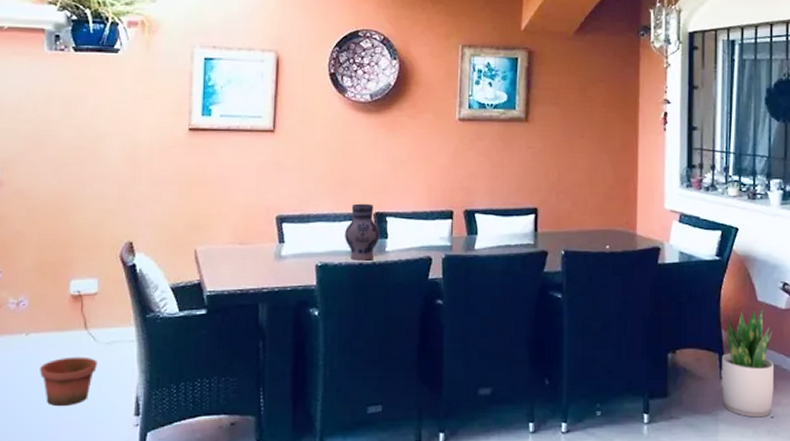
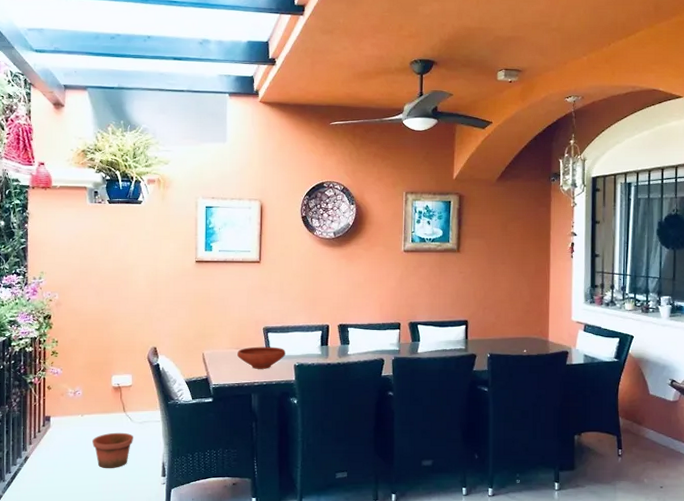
bowl: none [241,241,305,271] -> present [237,346,285,369]
pitcher: present [345,203,381,261] -> none [316,317,344,362]
planter: present [721,309,774,418] -> none [619,401,663,487]

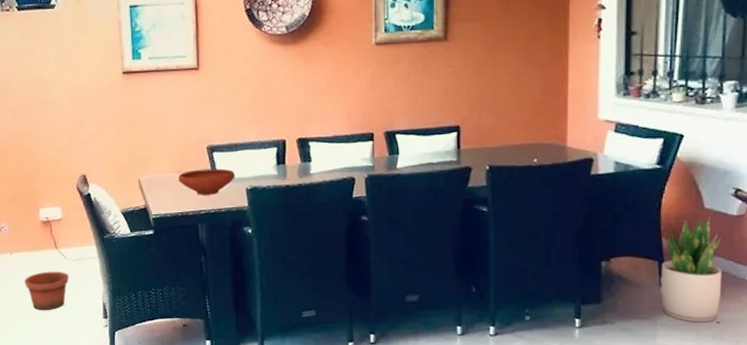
planter: none [619,401,663,487] -> present [660,217,721,323]

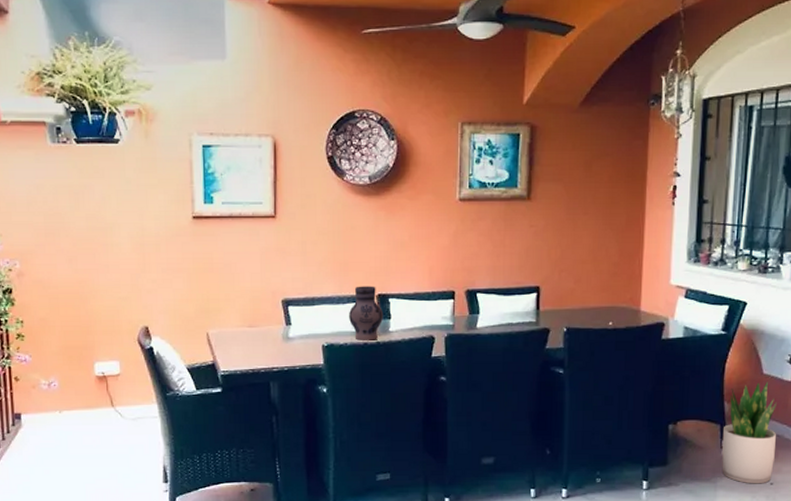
pot: present [24,271,69,310] -> none [75,431,126,474]
bowl: present [178,168,235,195] -> none [250,323,311,351]
pitcher: none [271,130,305,183] -> present [349,286,384,341]

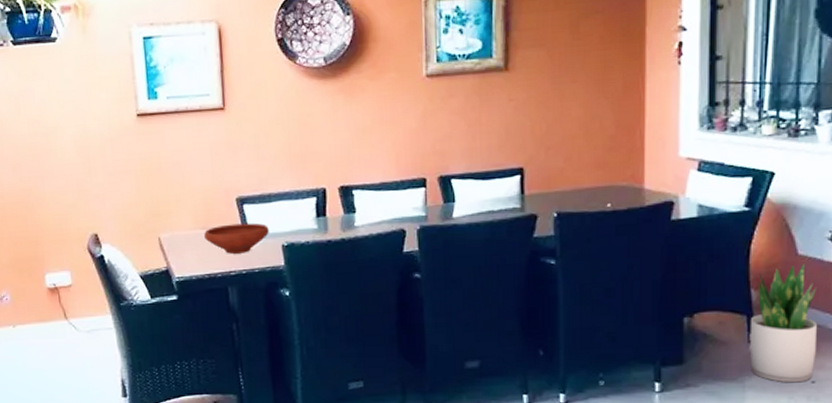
bowl: none [250,323,311,351] -> present [204,223,269,254]
pitcher: present [349,286,384,341] -> none [309,177,348,238]

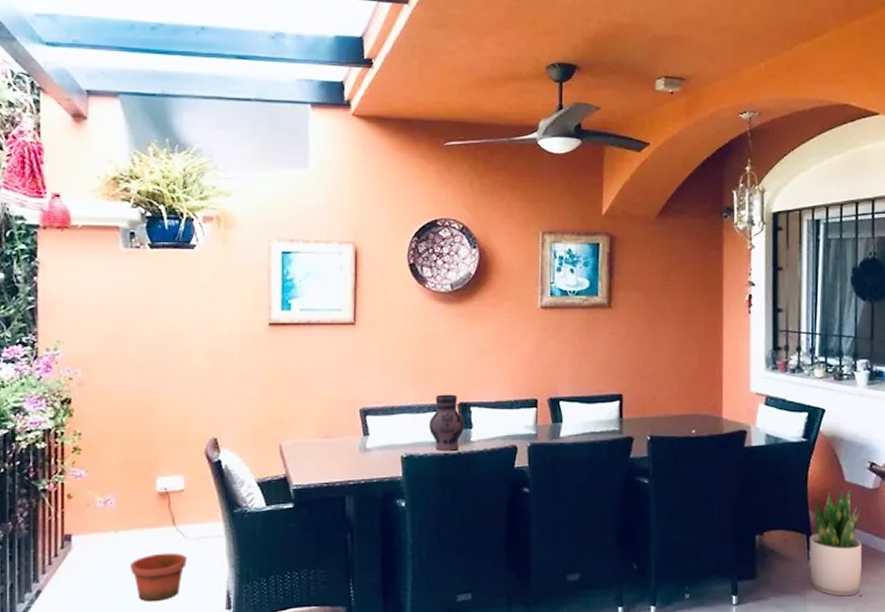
pot: none [30,345,82,390] -> present [130,552,187,601]
bowl: present [204,223,269,254] -> none [326,434,389,463]
pitcher: none [309,177,348,238] -> present [429,394,465,451]

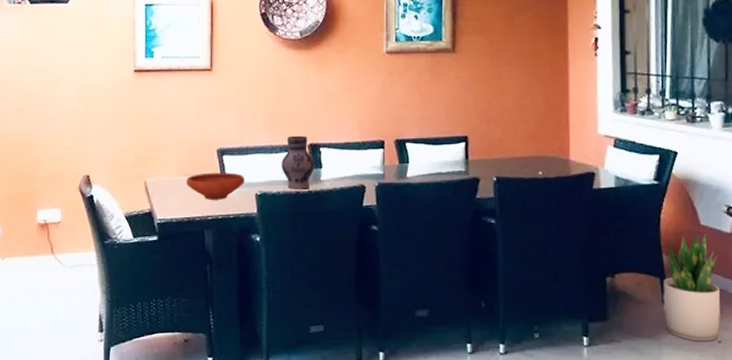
pot: present [130,552,187,601] -> none [15,279,64,322]
bowl: none [326,434,389,463] -> present [186,172,245,200]

